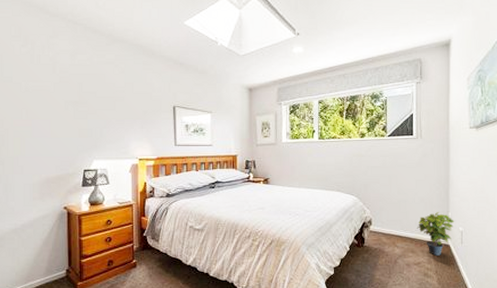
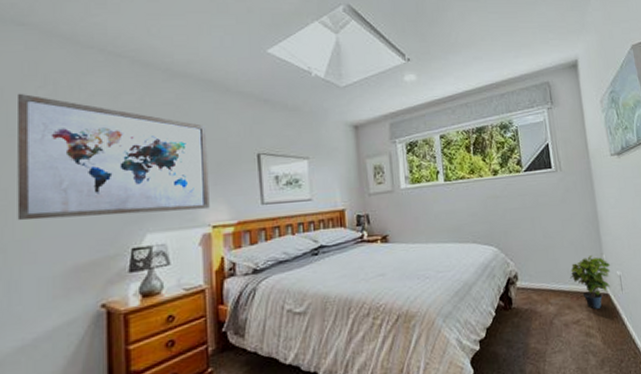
wall art: none [9,49,137,146] -> present [17,93,210,221]

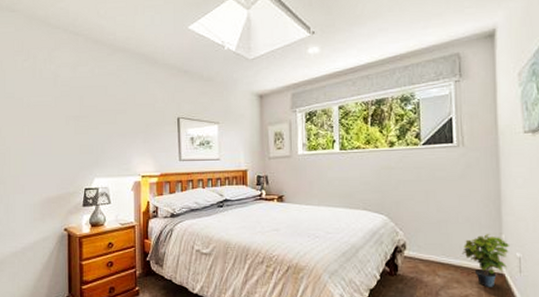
wall art: present [17,93,210,221] -> none [11,65,140,162]

